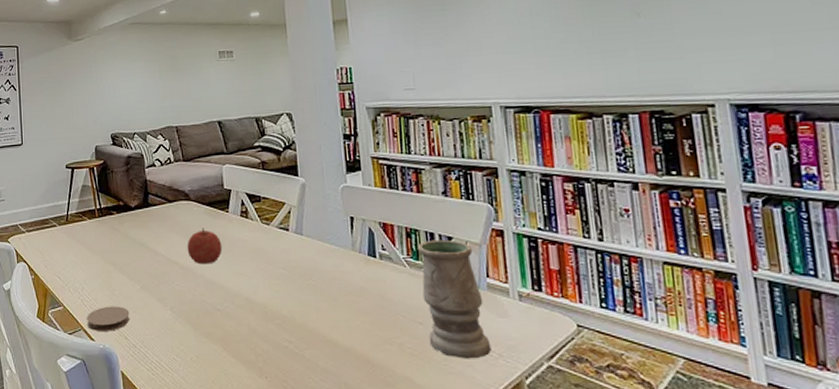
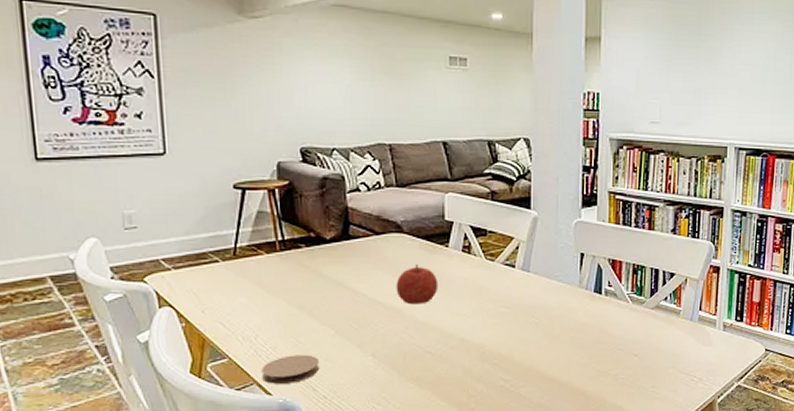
vase: present [418,239,492,359] -> none [641,275,694,385]

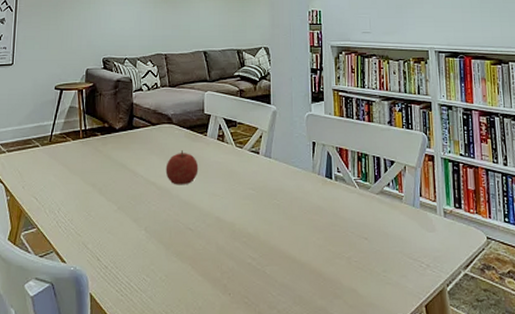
coaster: present [262,354,320,384] -> none [60,227,104,253]

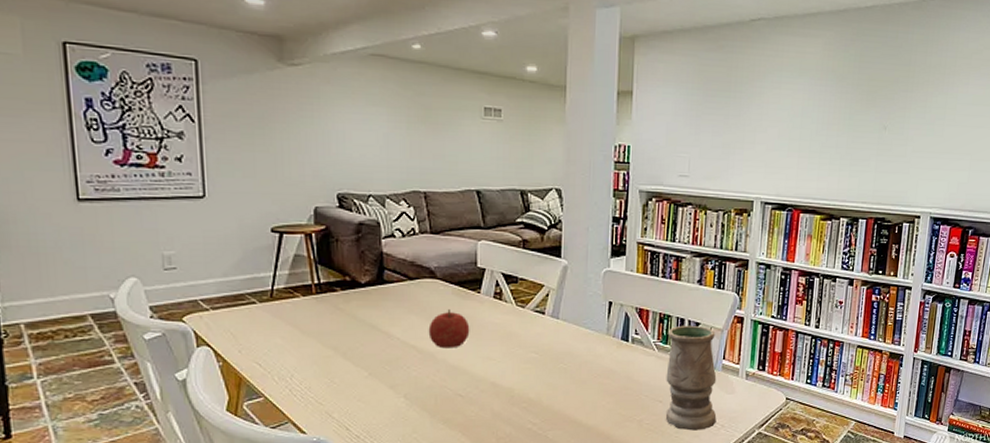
vase: none [367,163,422,270] -> present [665,325,717,431]

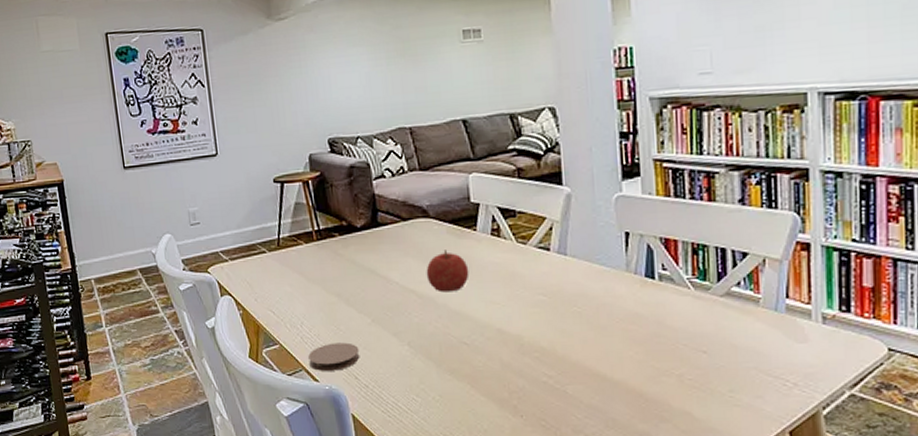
coaster: none [296,395,353,423] -> present [308,342,360,371]
vase: present [665,325,717,431] -> none [706,255,786,390]

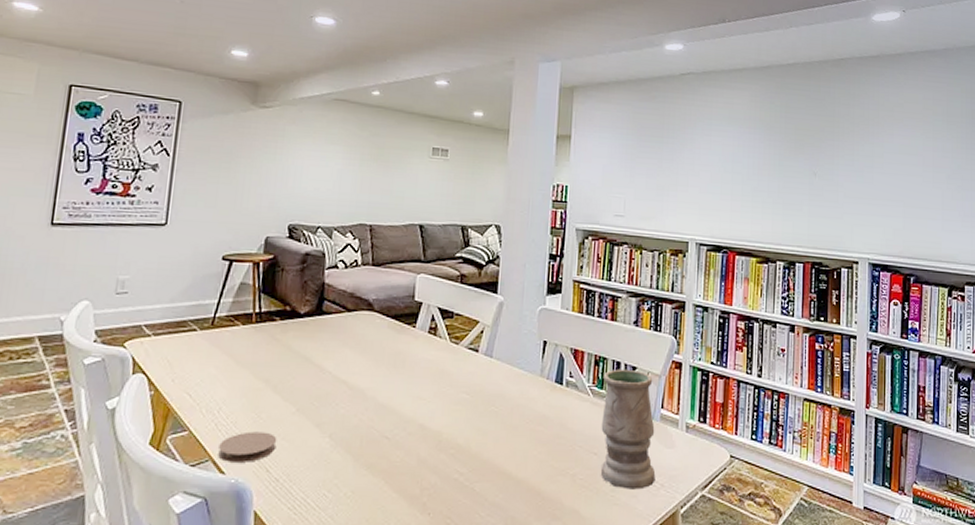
fruit: present [426,250,469,293] -> none [360,343,403,385]
vase: none [706,255,786,390] -> present [600,369,656,490]

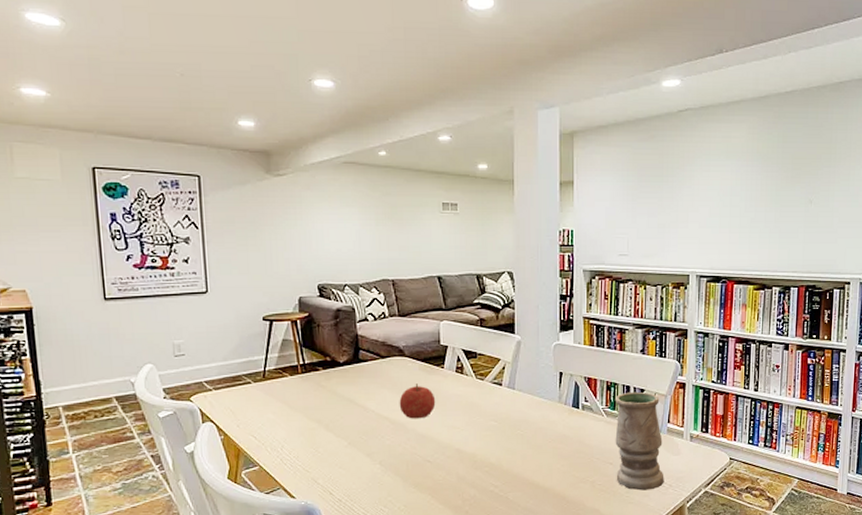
coaster: present [218,431,277,462] -> none [287,463,336,489]
fruit: none [360,343,403,385] -> present [399,384,436,419]

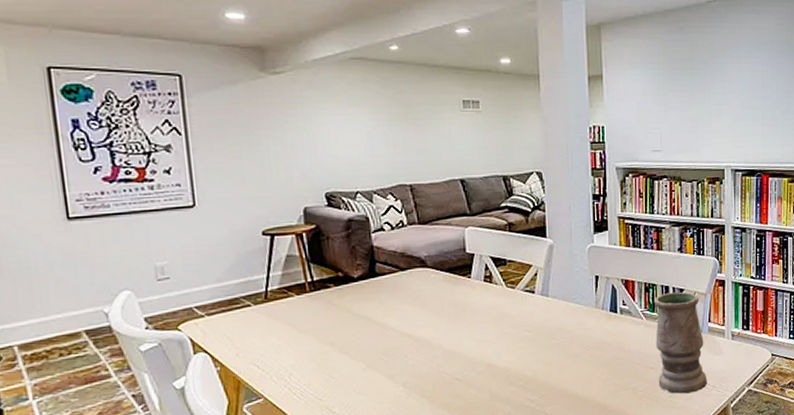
fruit: present [399,384,436,419] -> none [422,296,463,335]

